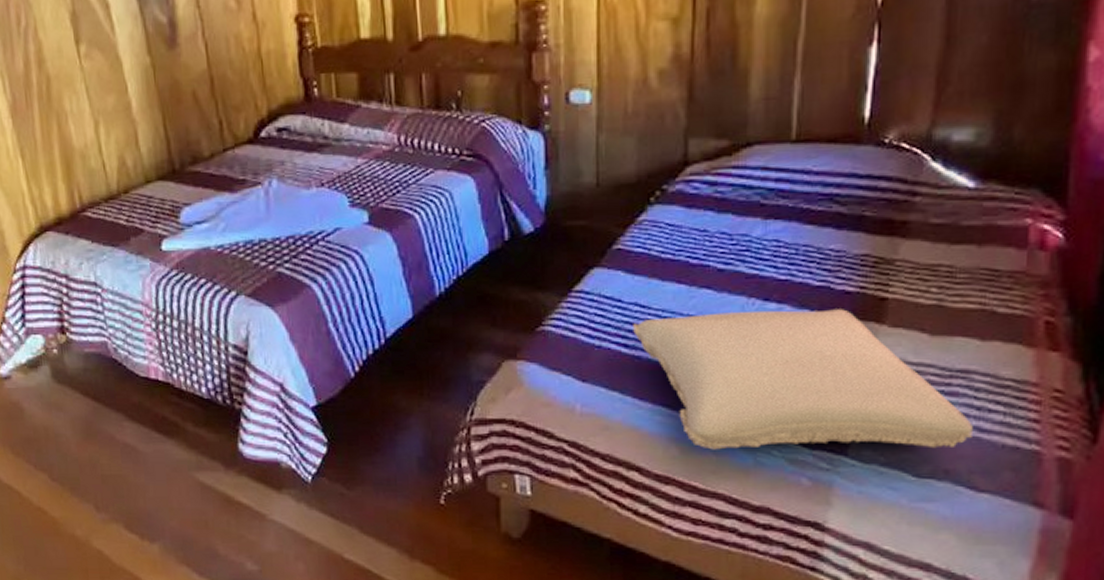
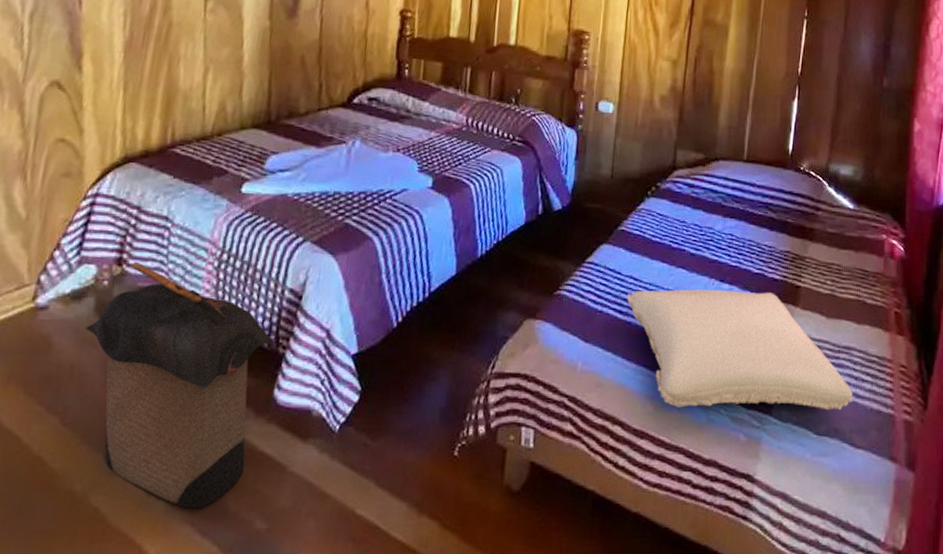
laundry hamper: none [48,330,231,552] -> present [85,262,276,509]

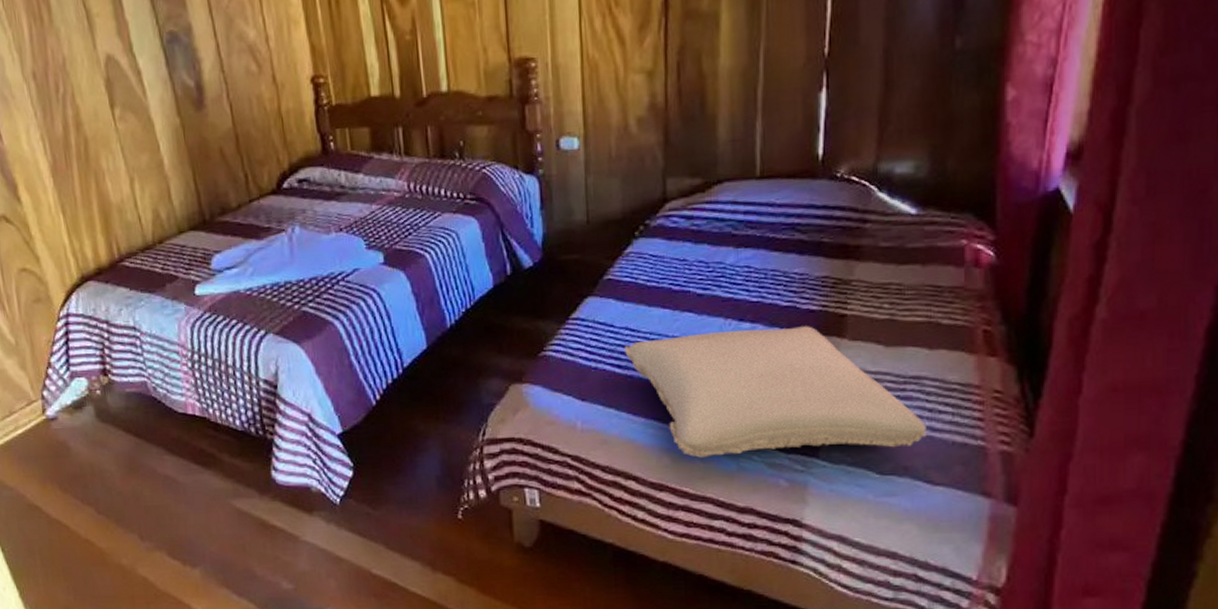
laundry hamper: present [85,262,276,509] -> none [92,371,264,575]

